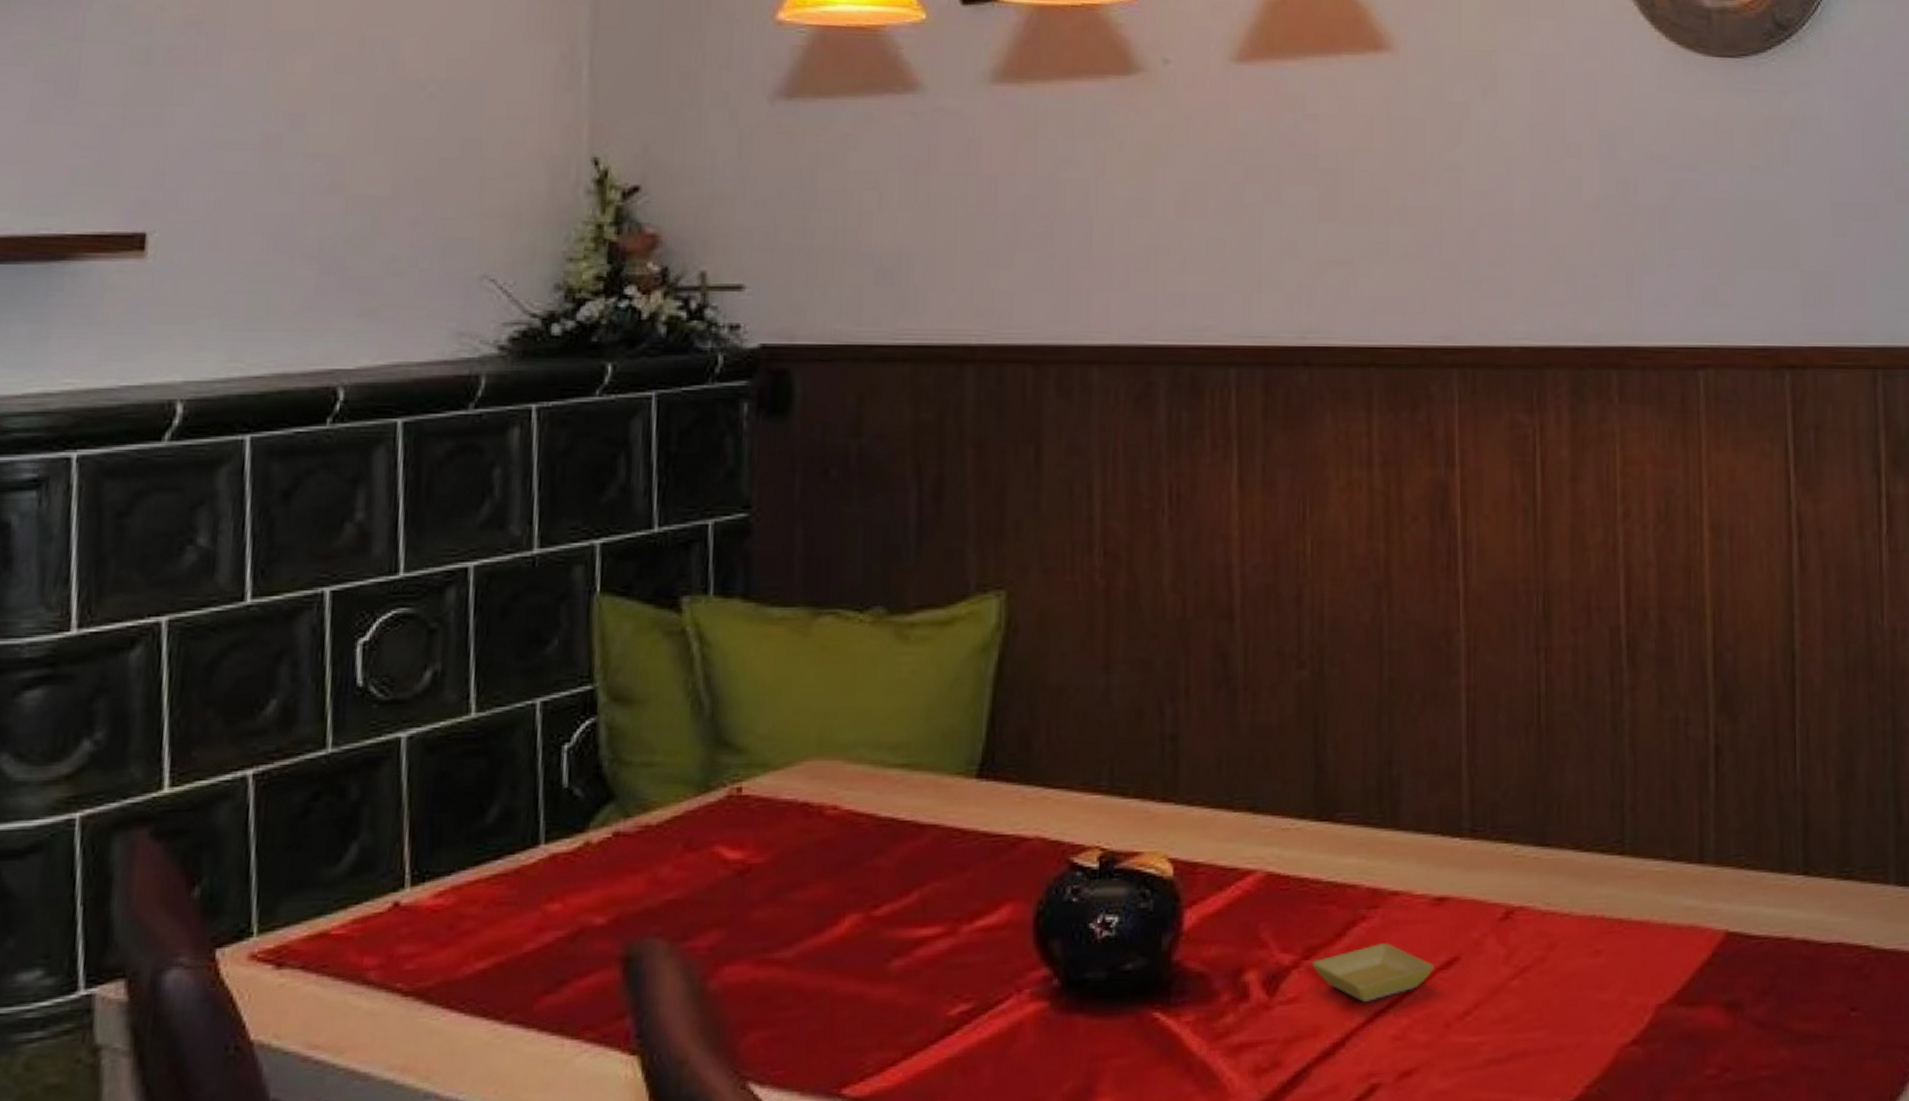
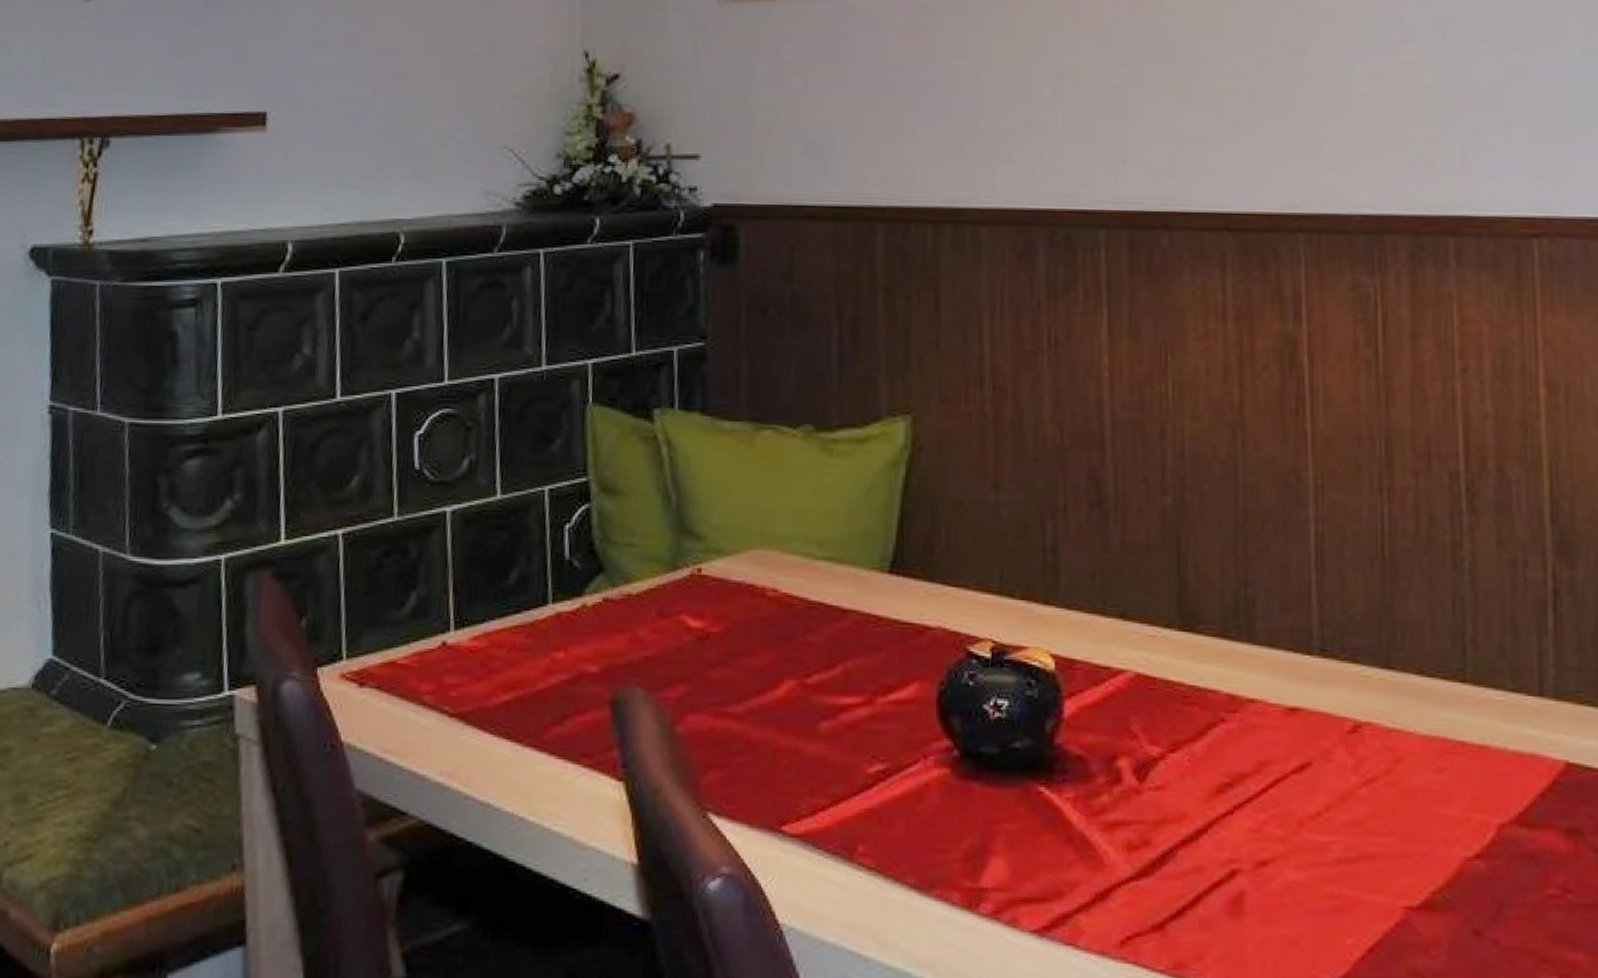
saucer: present [1311,943,1434,1002] -> none [1176,744,1288,795]

